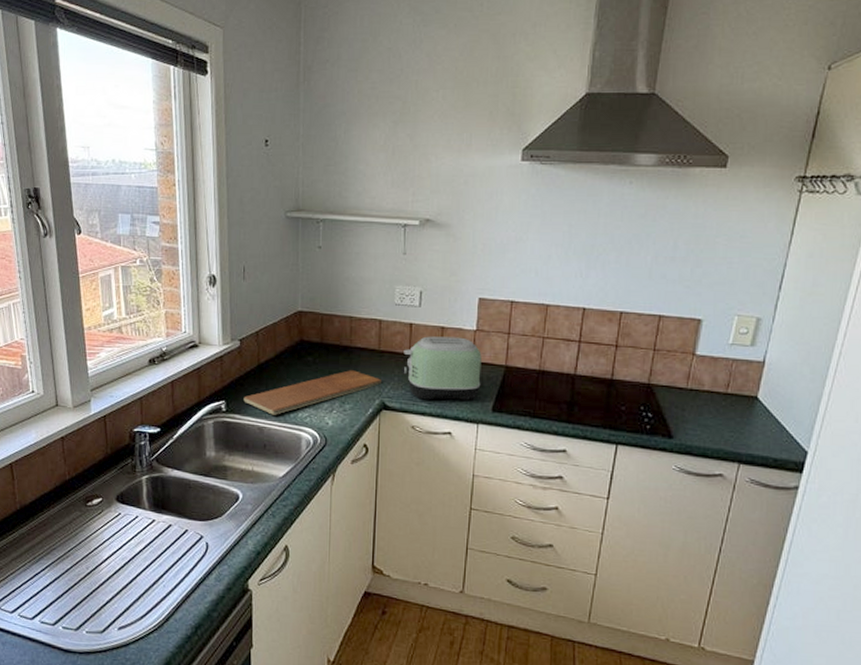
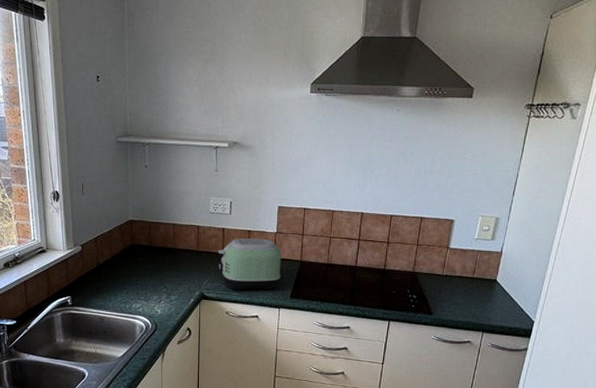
chopping board: present [243,370,381,415] -> none [86,268,200,307]

